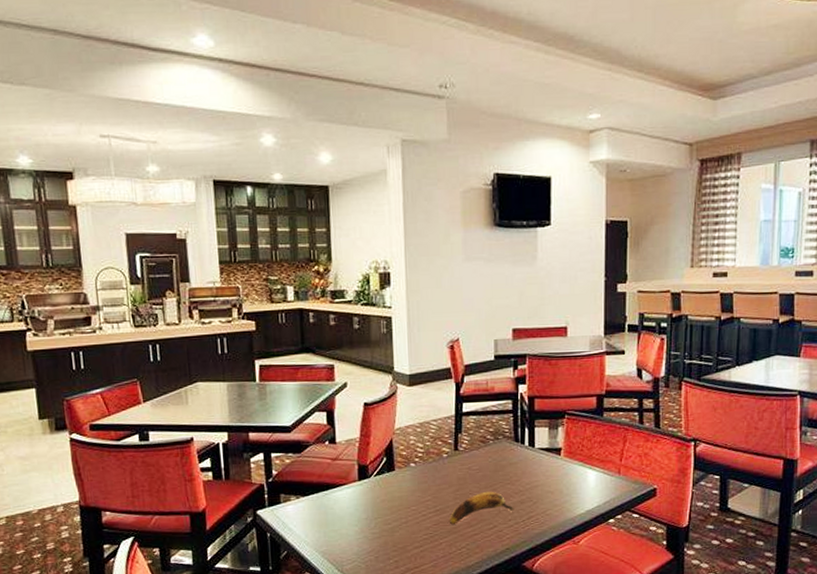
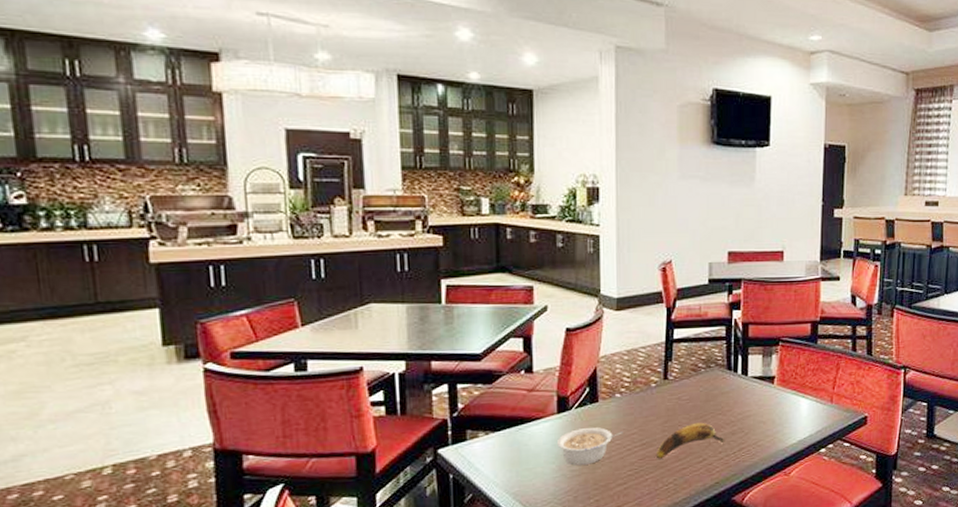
legume: none [359,494,418,528] -> present [557,427,623,465]

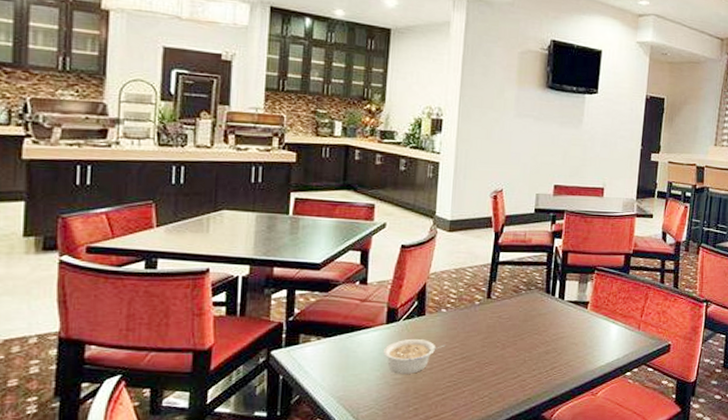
banana: present [655,422,725,459] -> none [474,340,539,373]

